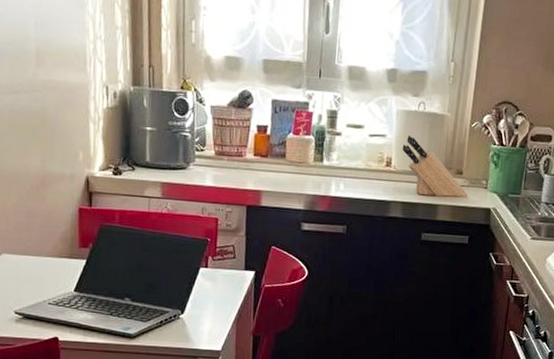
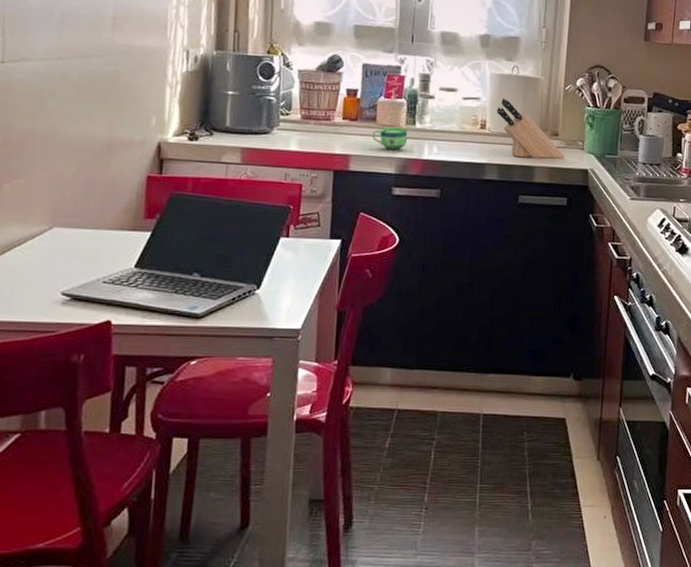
cup: none [282,164,316,186] -> present [372,127,408,150]

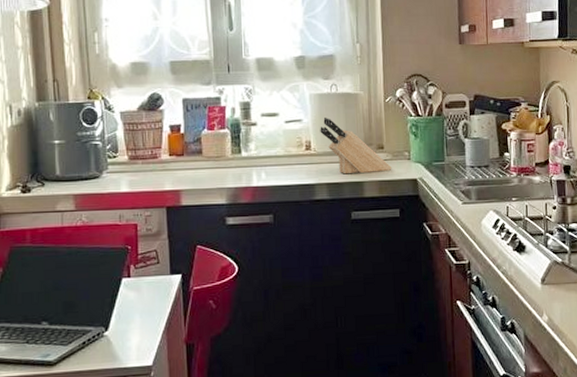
cup: present [372,127,408,150] -> none [200,158,235,180]

